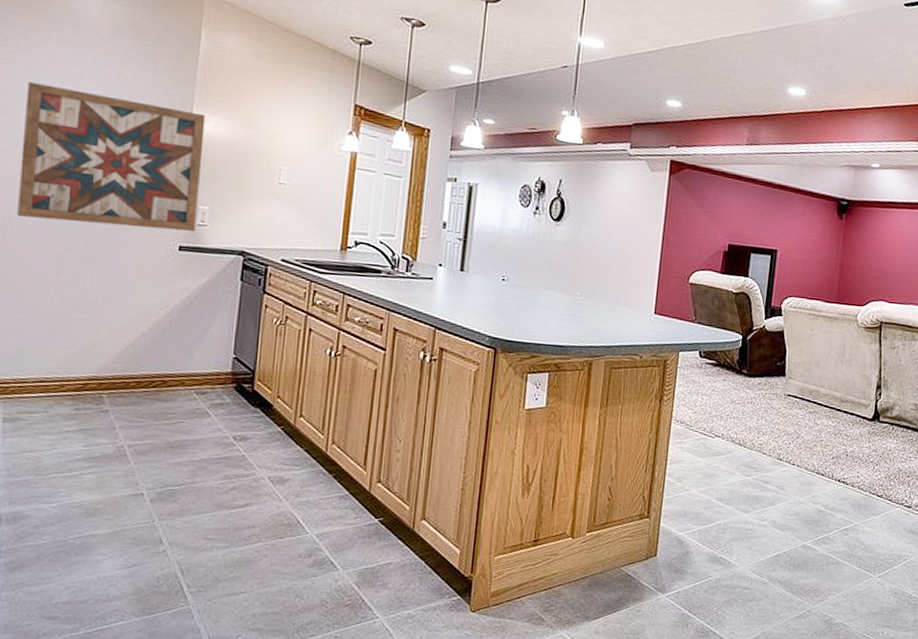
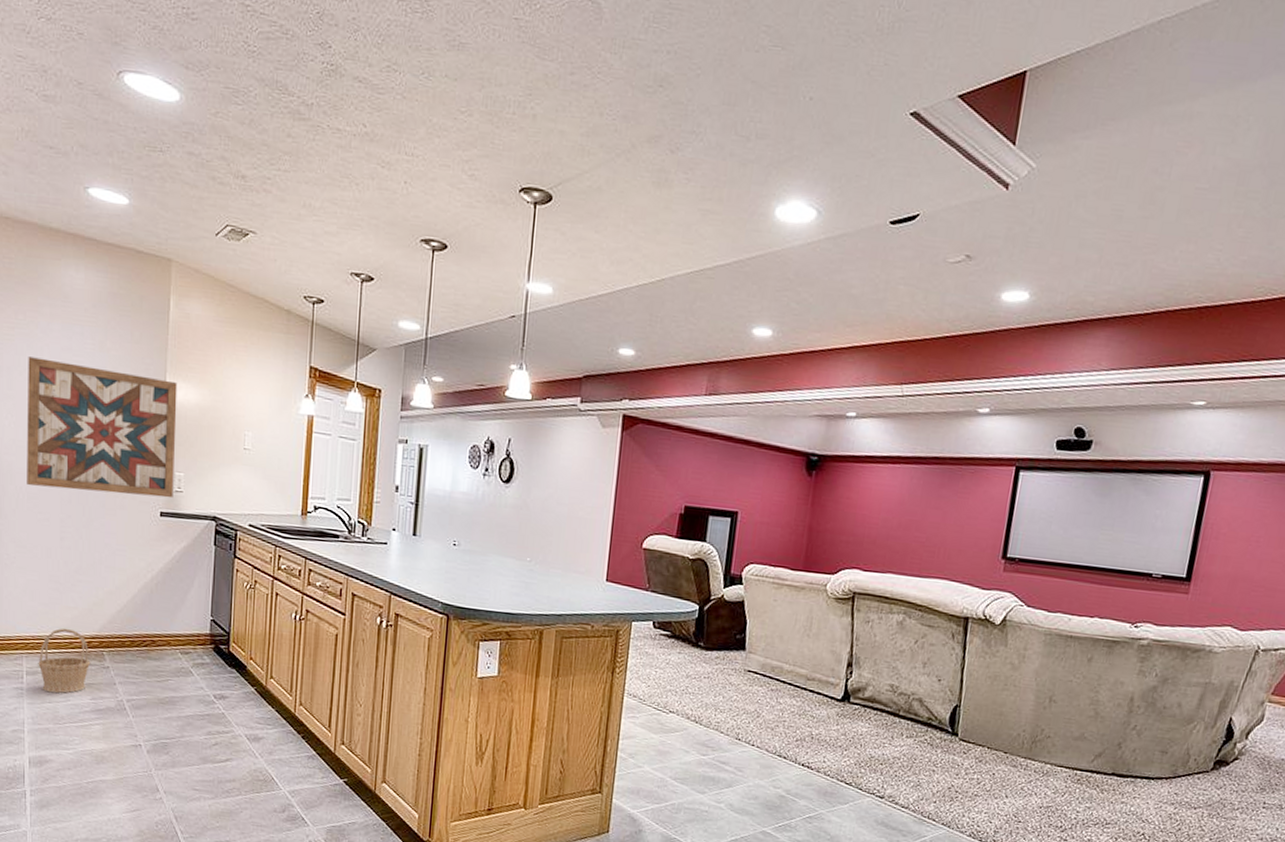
basket: none [19,369,86,442] -> present [38,627,91,694]

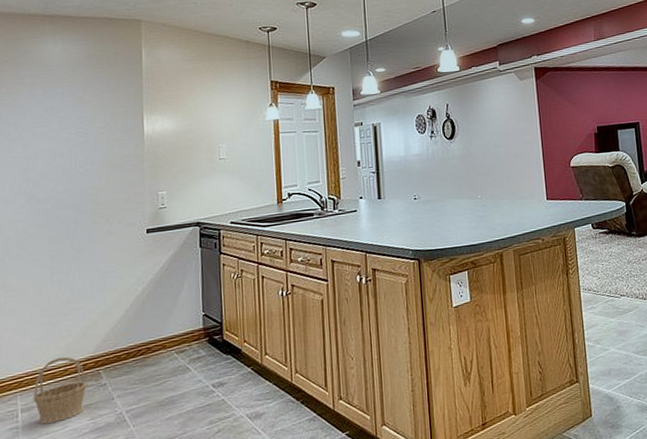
wall art: present [26,356,178,499] -> none [12,116,158,233]

